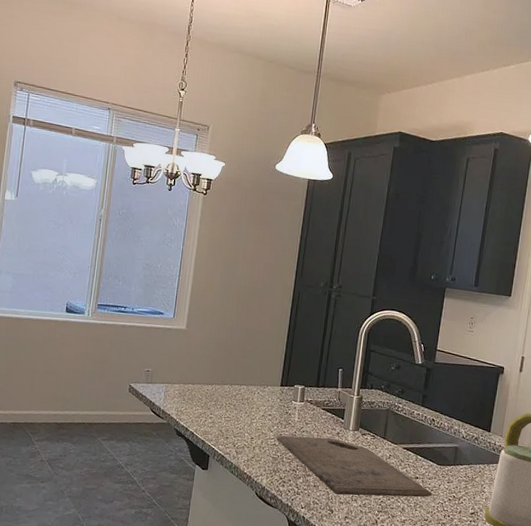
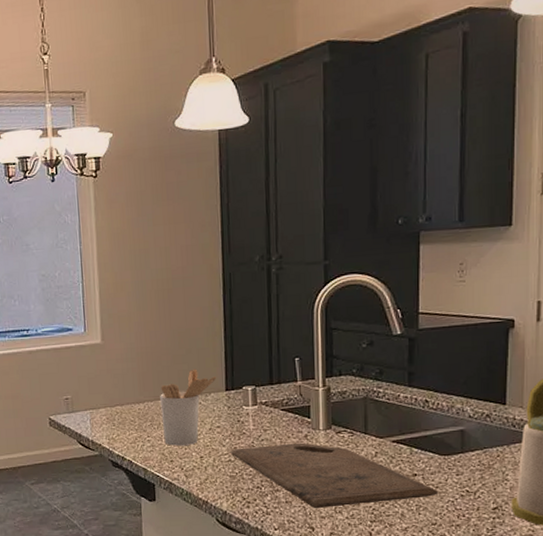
utensil holder: none [223,364,275,427] -> present [160,369,217,446]

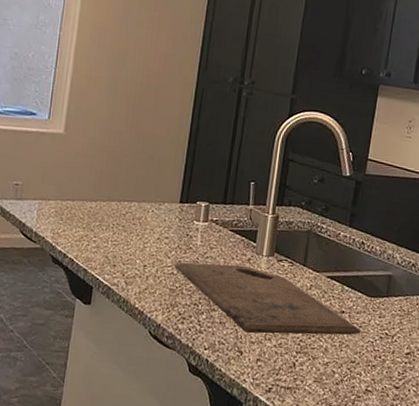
utensil holder: present [160,369,217,446] -> none [110,176,173,252]

